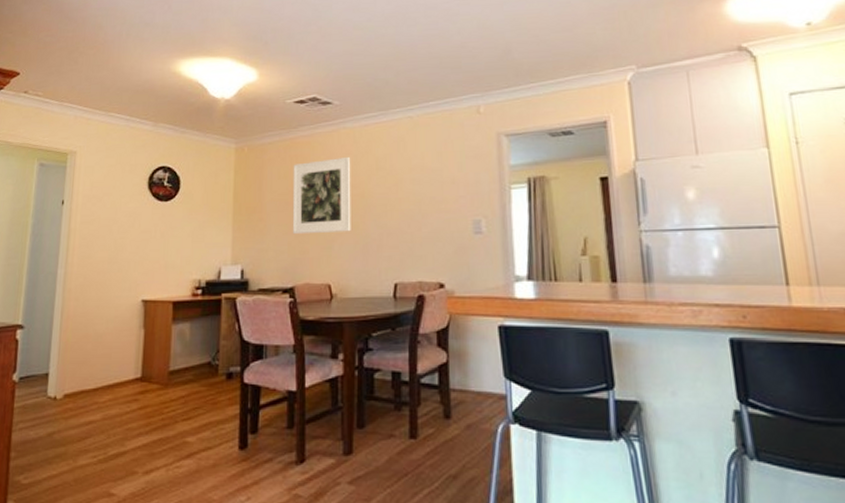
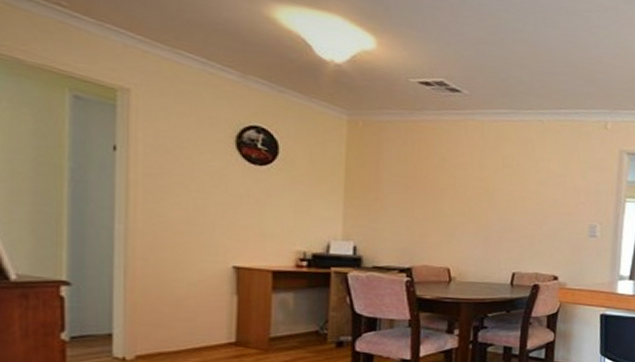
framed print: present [292,156,351,235] -> none [411,148,478,222]

